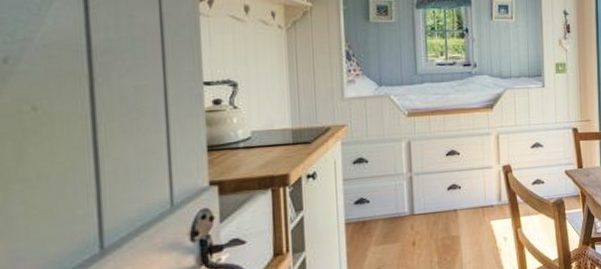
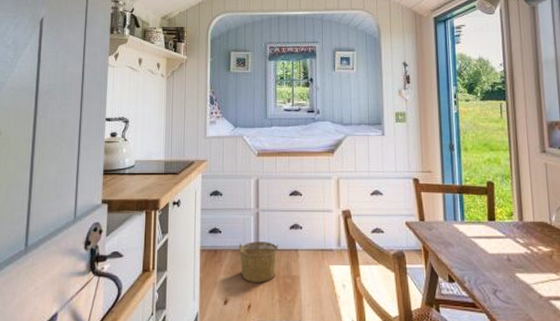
basket: none [391,205,436,249] -> present [239,241,278,282]

